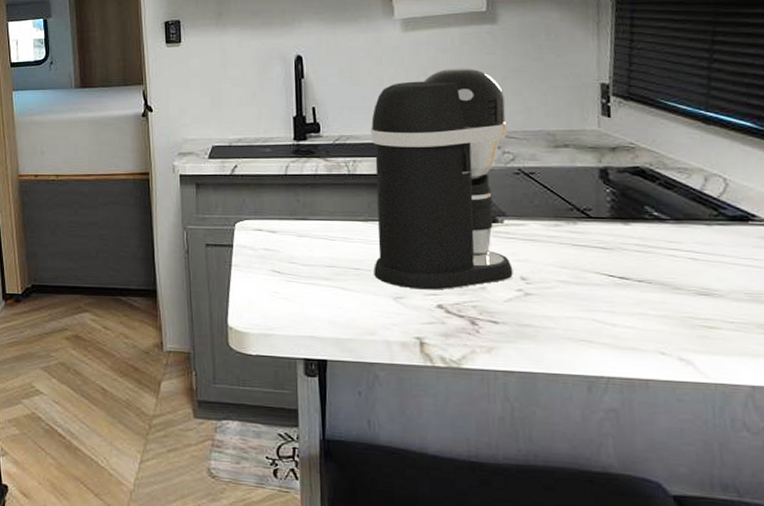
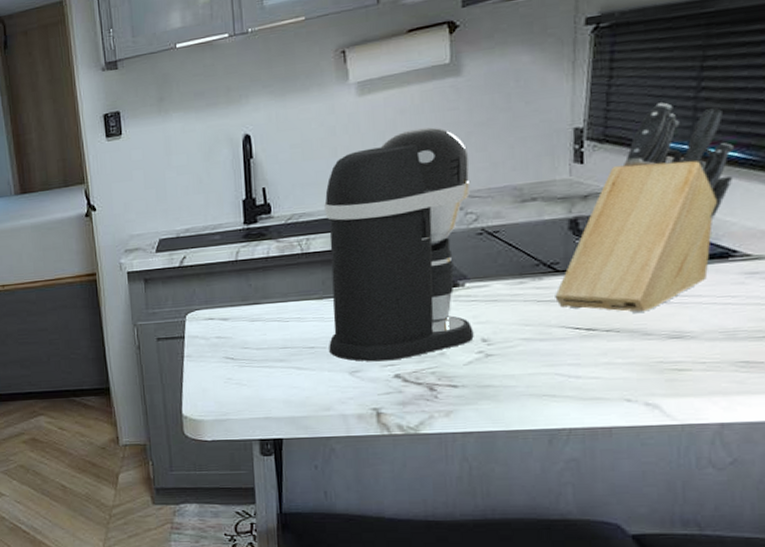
knife block: none [589,69,748,266] -> present [555,102,735,313]

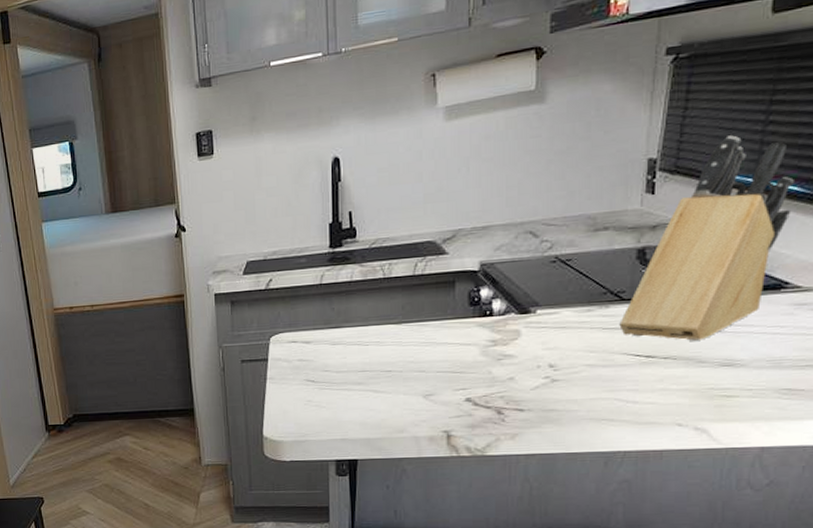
coffee maker: present [324,127,474,362] -> none [405,154,548,386]

